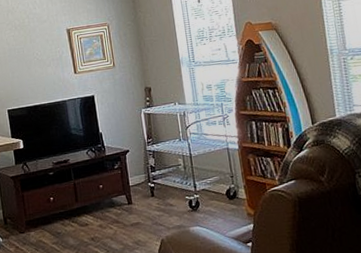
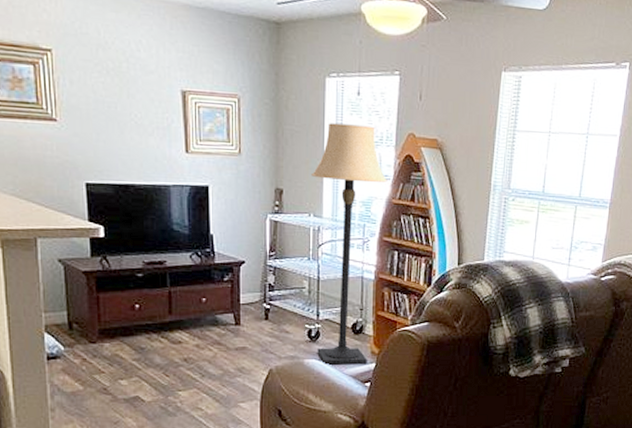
lamp: none [171,23,246,230] -> present [311,123,388,365]

